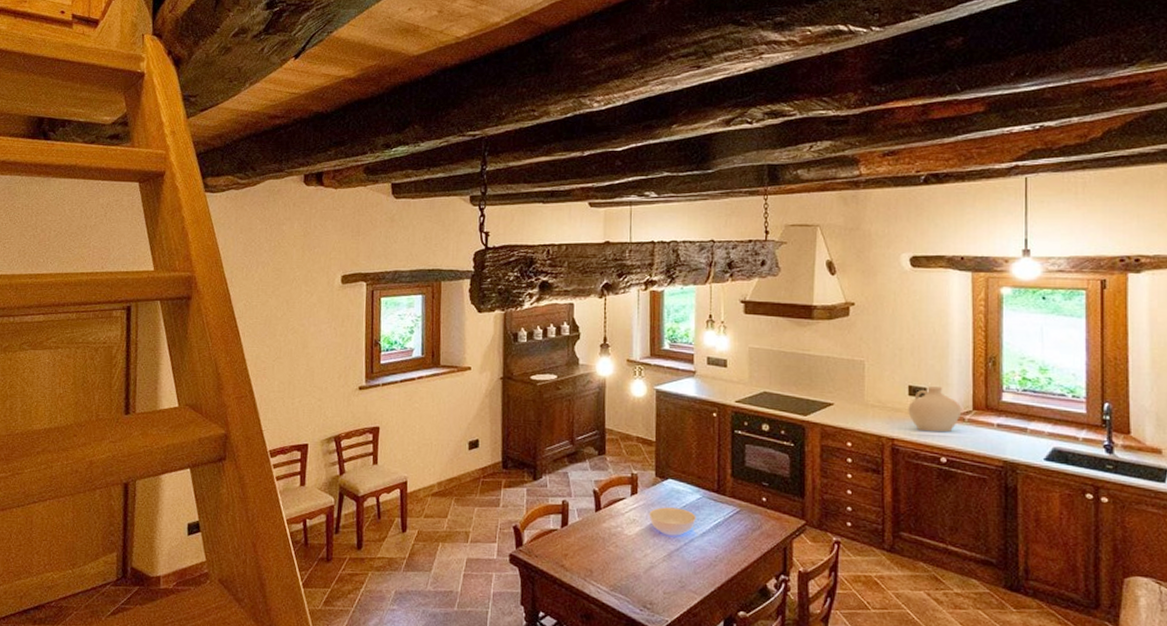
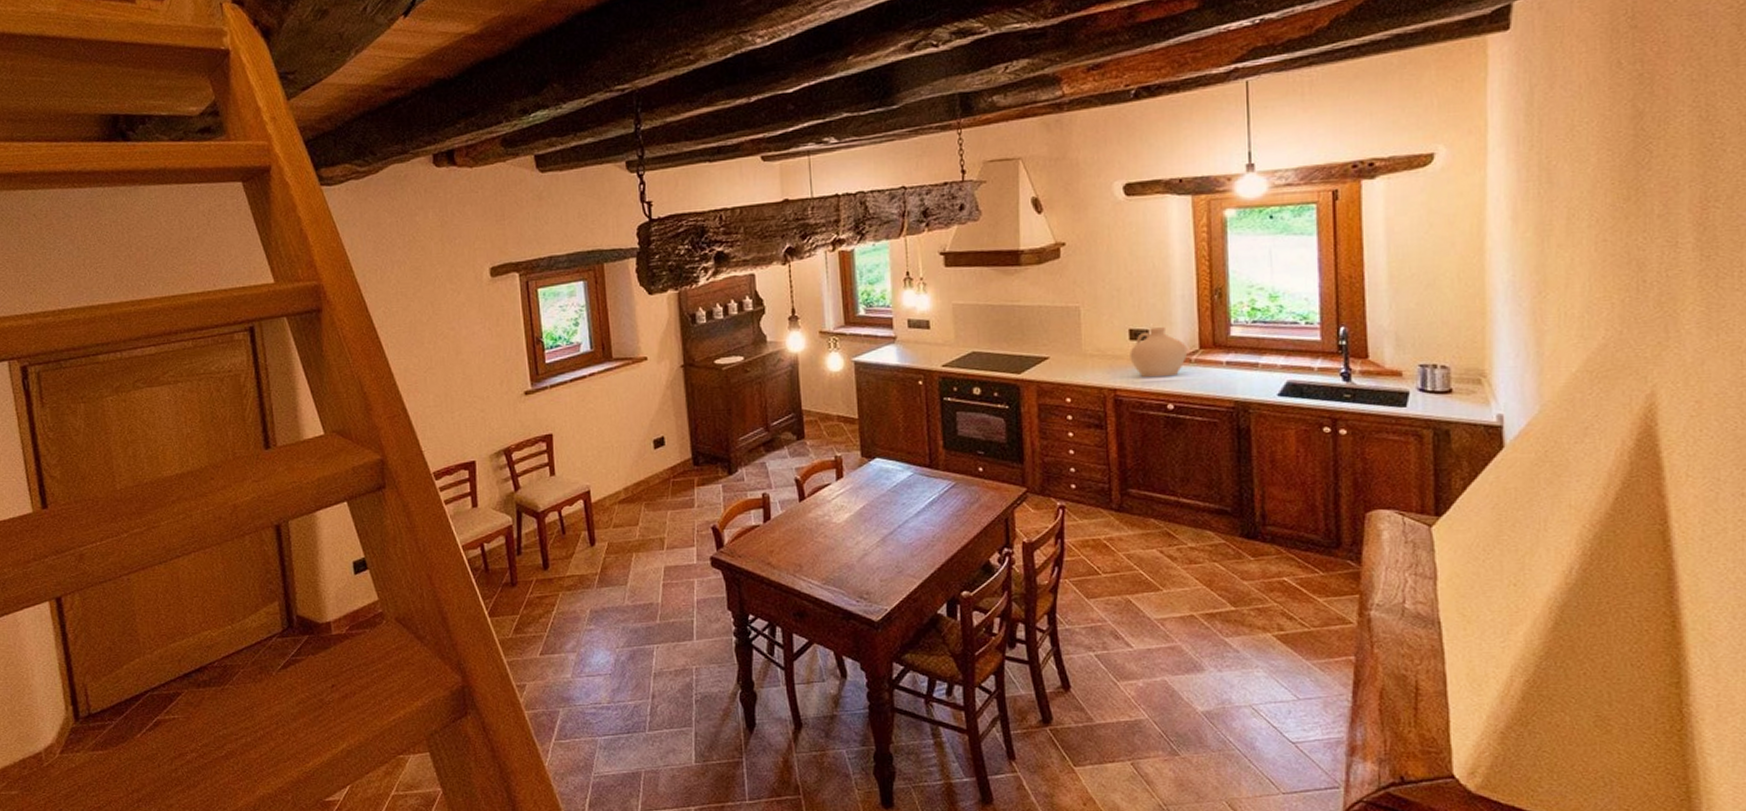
bowl: present [649,507,696,536] -> none [857,488,909,519]

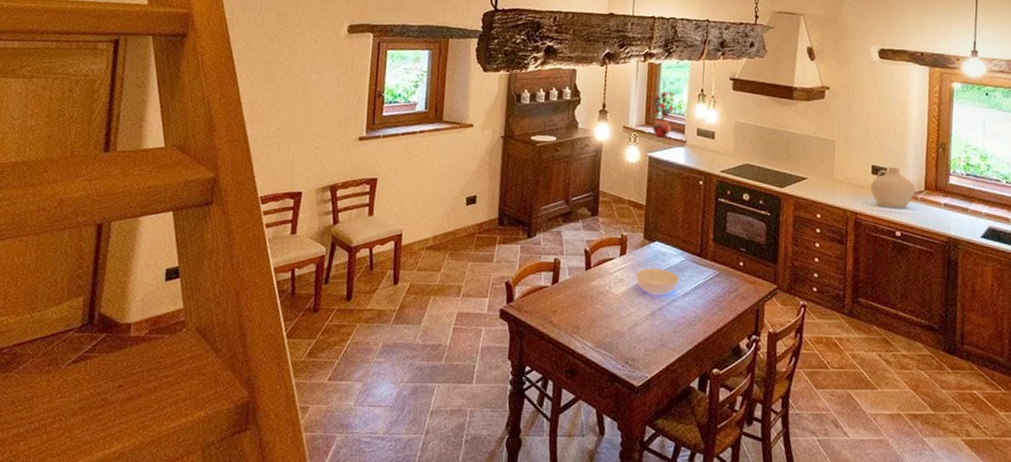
potted flower: none [850,281,877,338] -> present [652,91,675,138]
bowl: none [857,488,909,519] -> present [635,268,679,296]

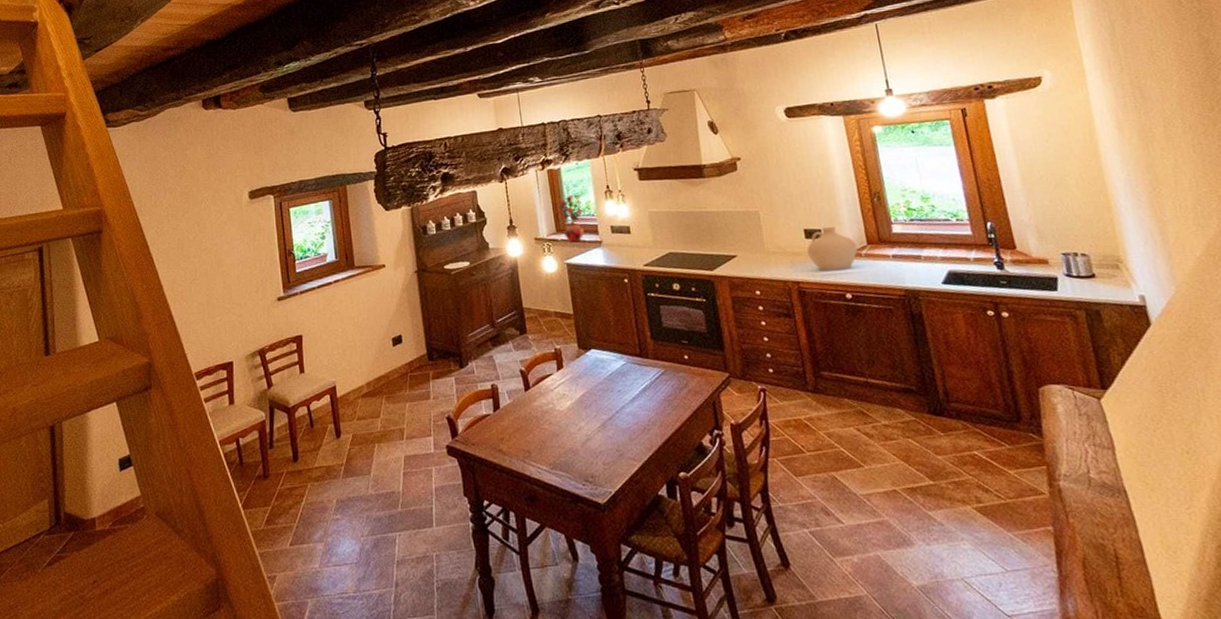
bowl: present [635,268,679,296] -> none [577,376,624,406]

